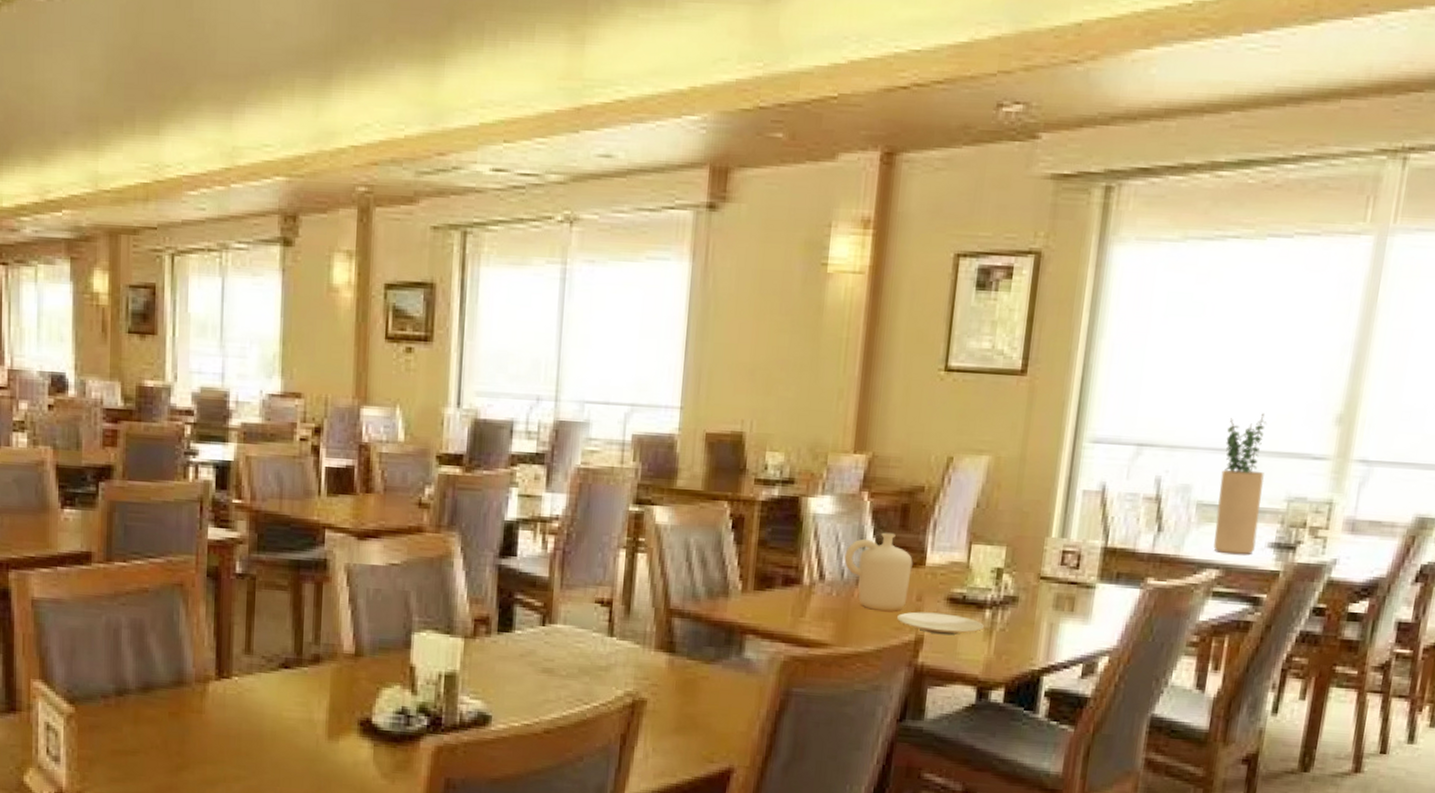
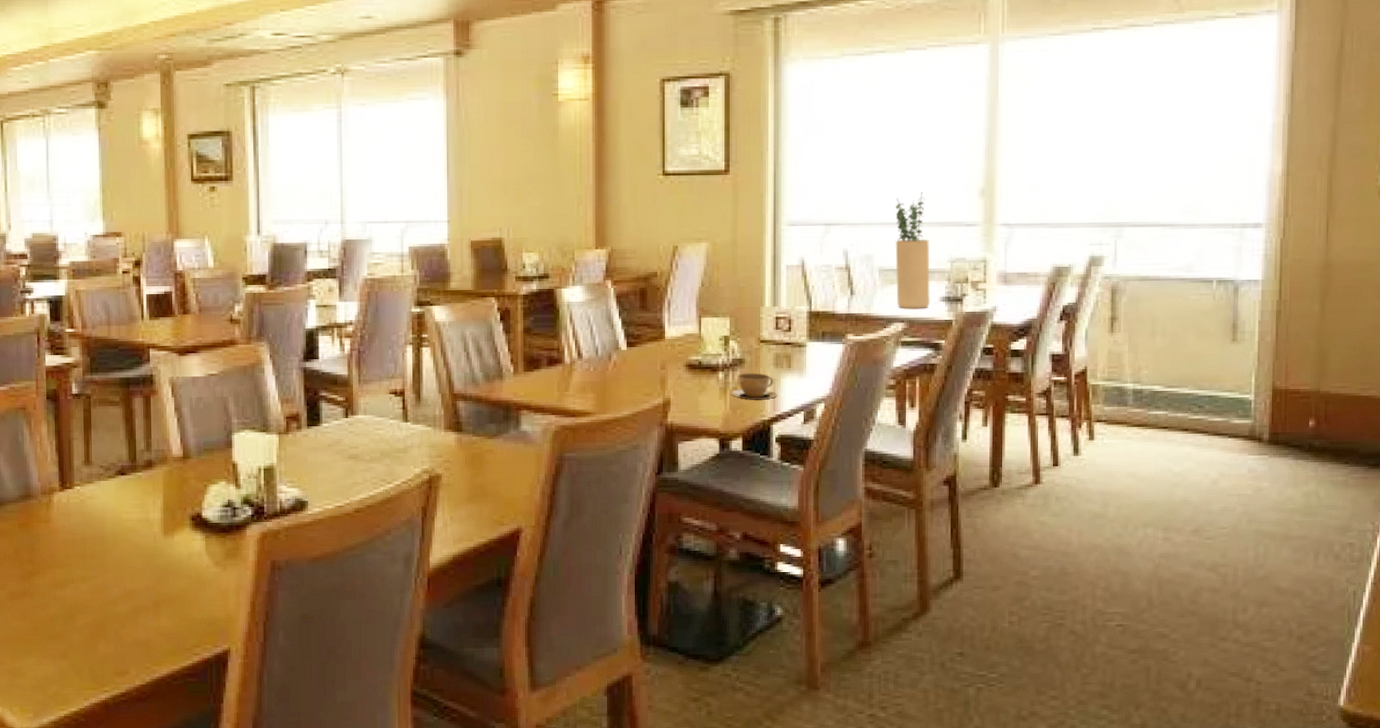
water jug: present [844,532,913,612] -> none [597,313,654,381]
plate: present [897,611,985,635] -> none [646,378,720,397]
teacup: none [997,613,1054,647] -> present [731,373,778,400]

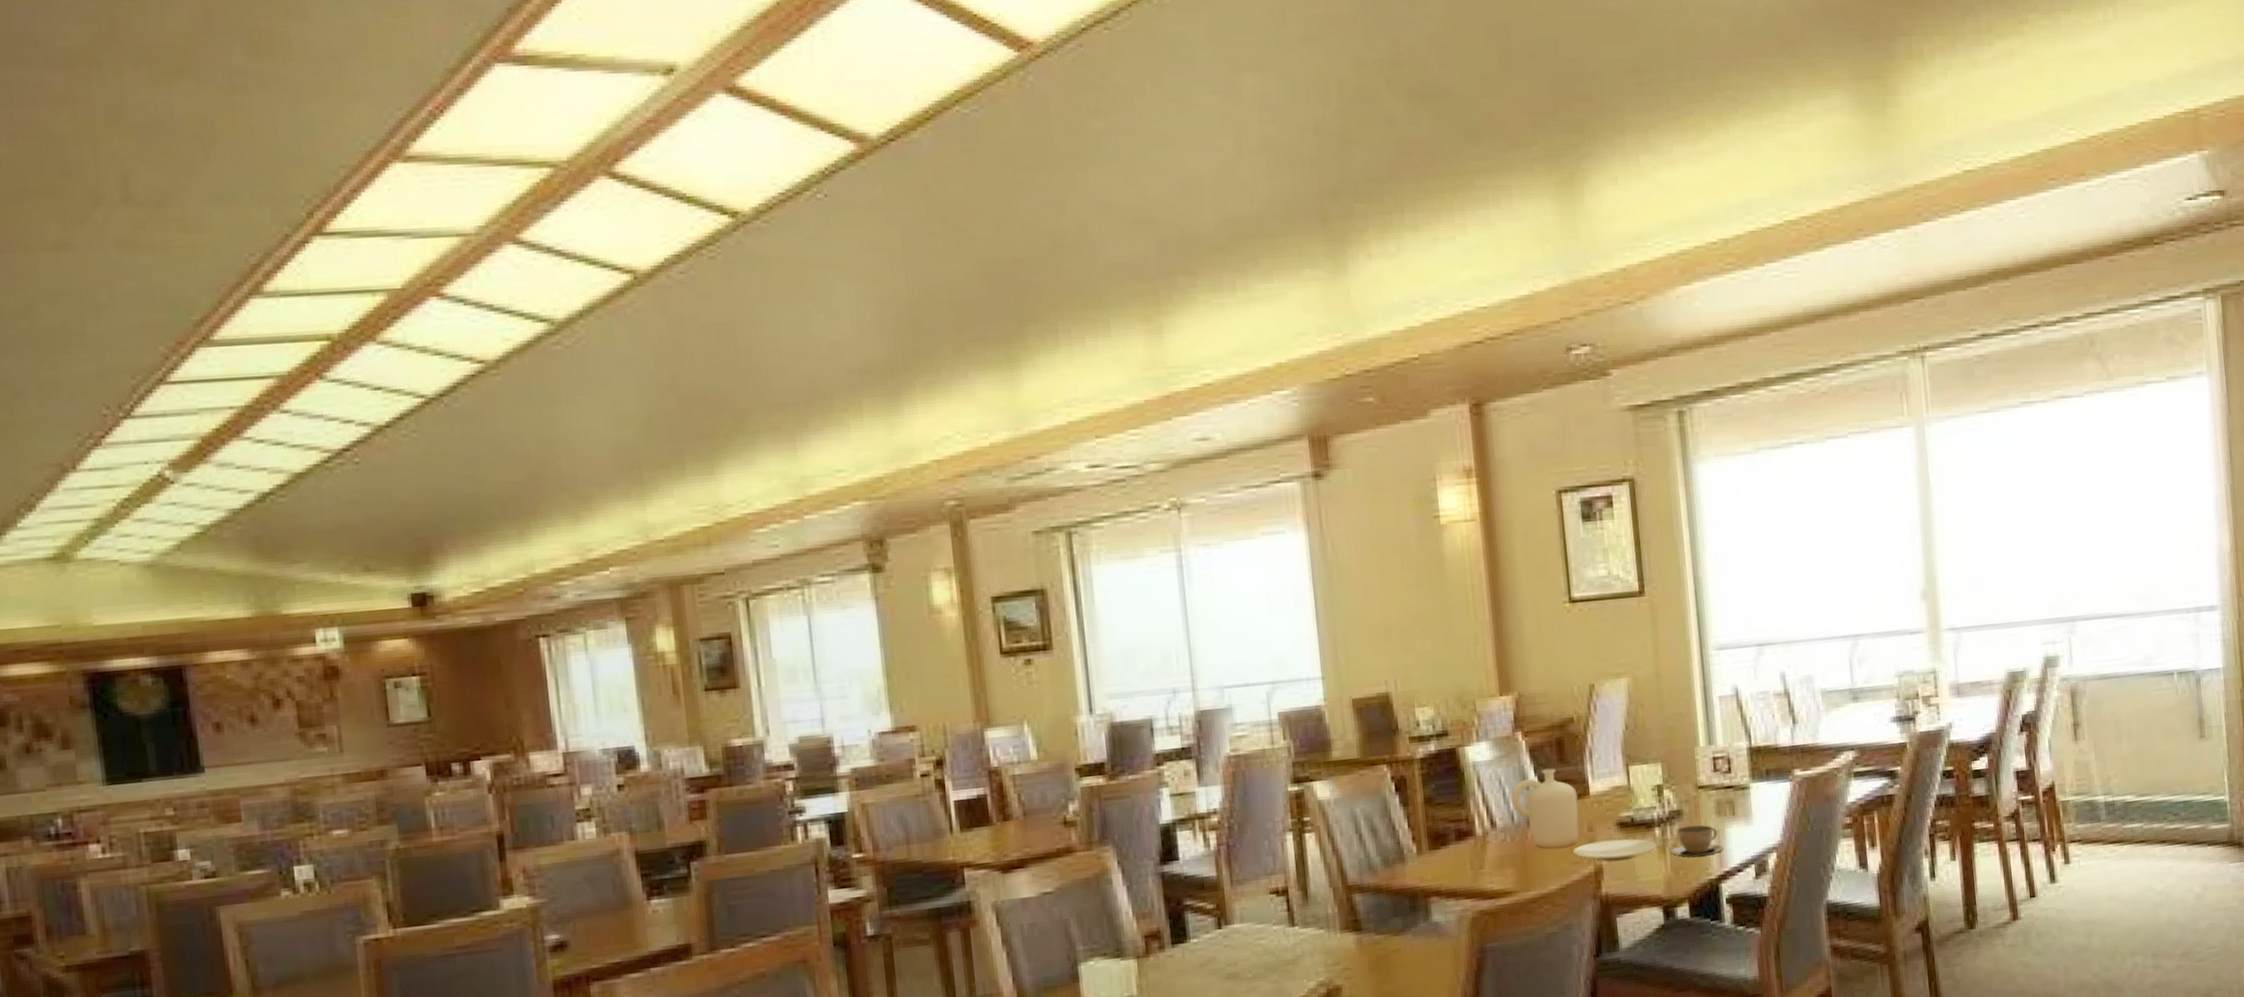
water jug: none [597,313,654,381] -> present [1511,768,1579,849]
plate: none [646,378,720,397] -> present [1573,838,1658,862]
vase: present [895,191,930,309] -> none [1832,599,1880,735]

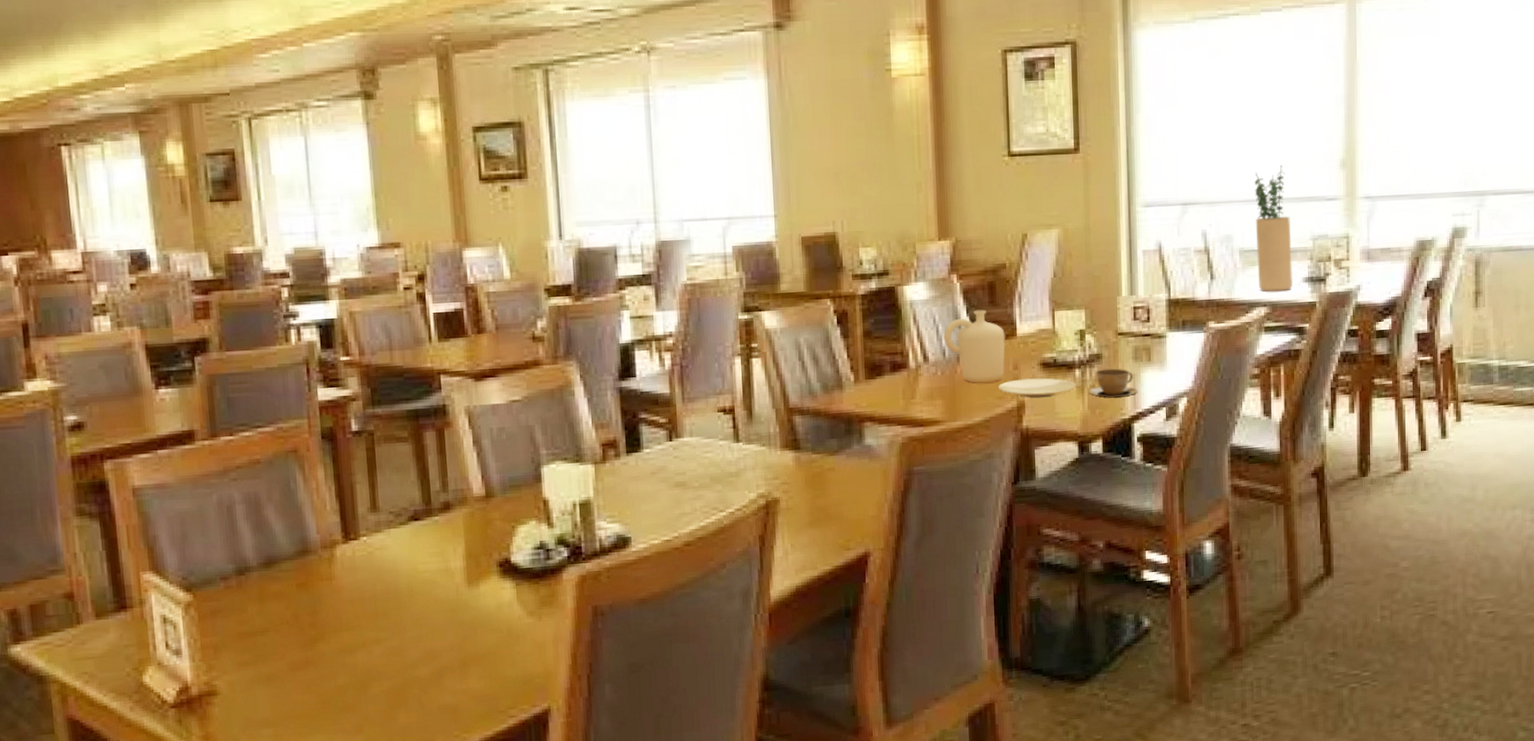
vase: none [1832,599,1880,735] -> present [1254,165,1293,293]

